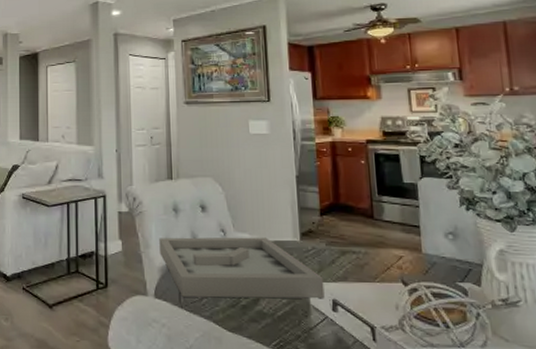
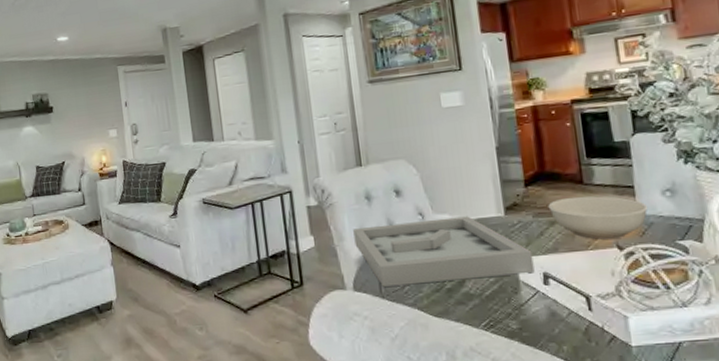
bowl: none [340,230,432,275] -> present [548,196,649,240]

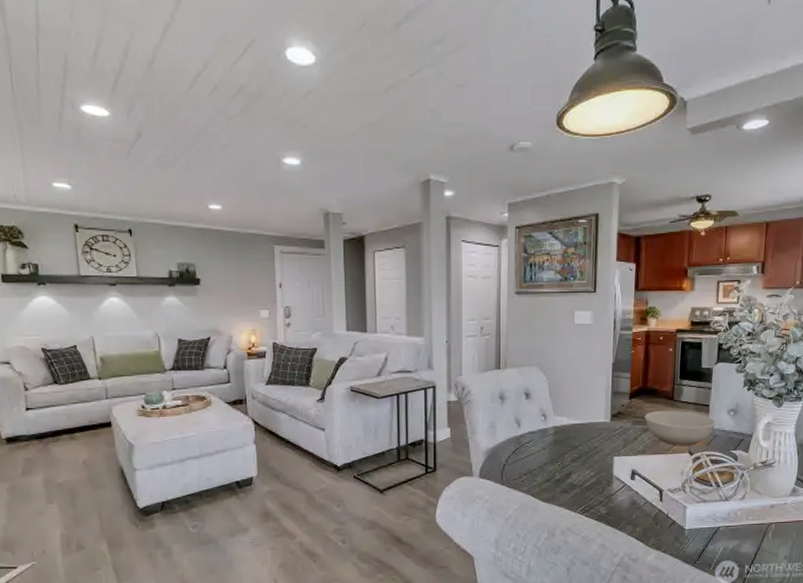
decorative tray: present [353,216,535,287] -> none [485,420,626,475]

